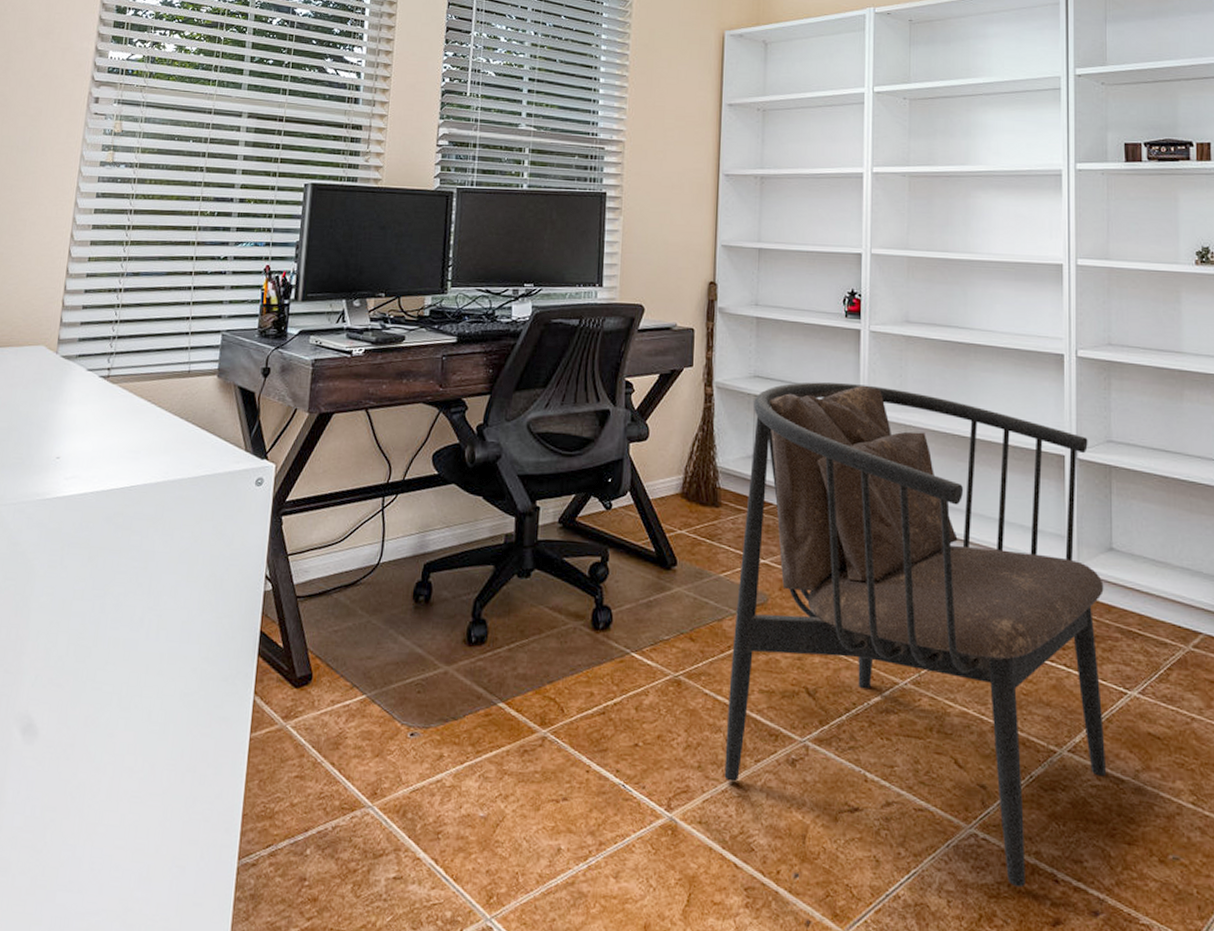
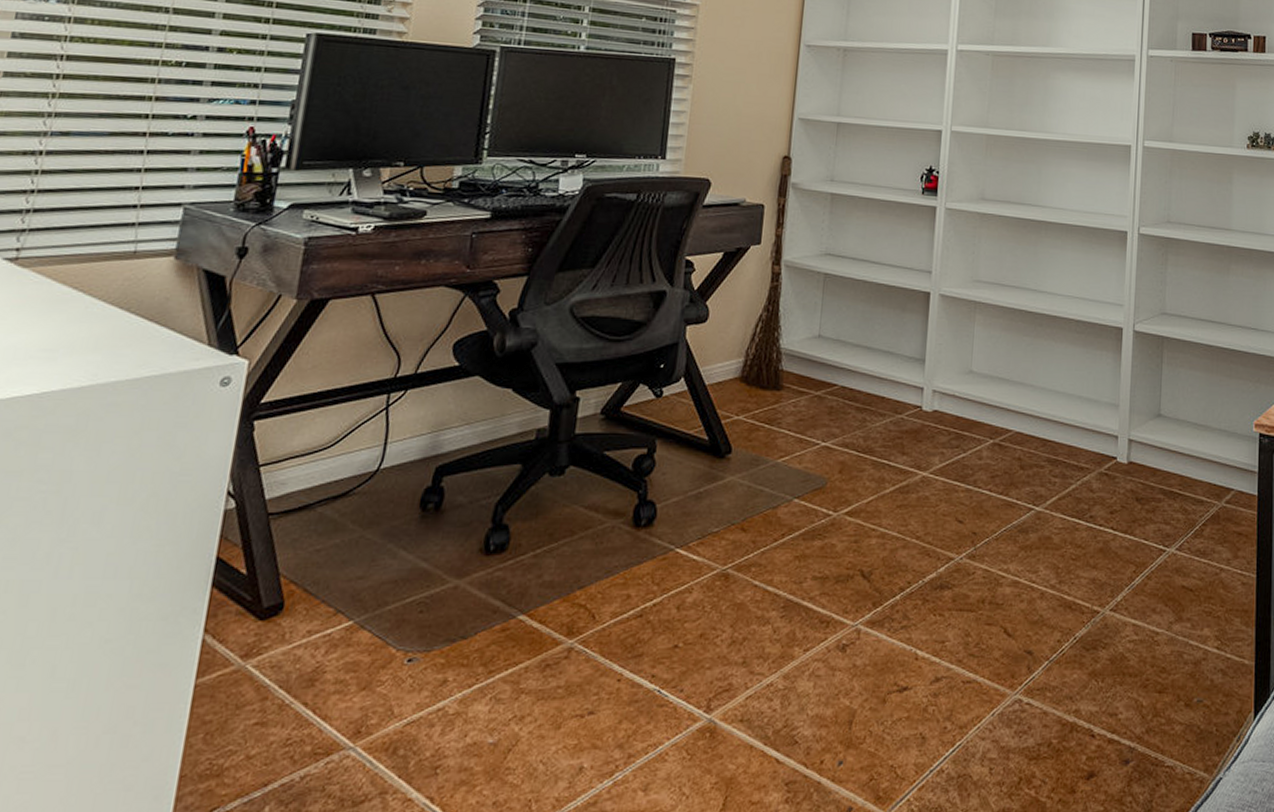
armchair: present [724,382,1107,888] -> none [770,259,1151,747]

